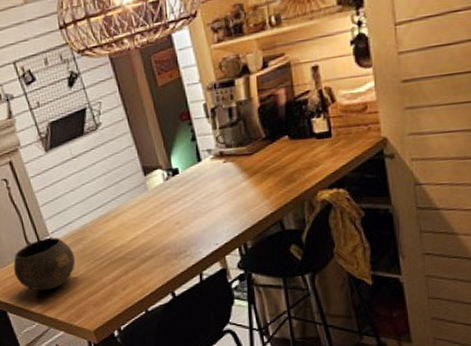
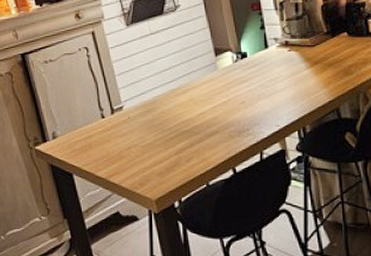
bowl: present [13,237,76,291] -> none [85,105,144,156]

